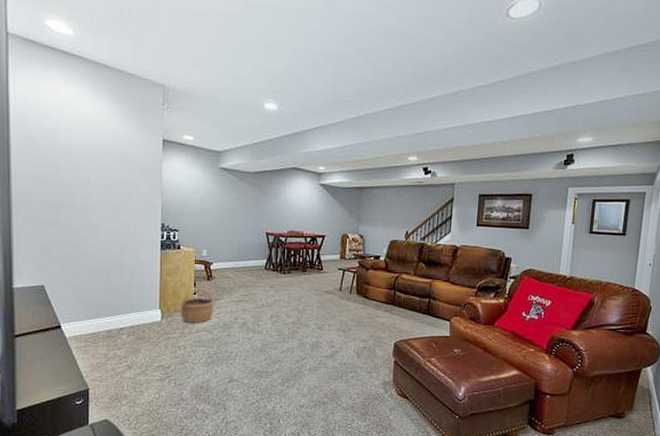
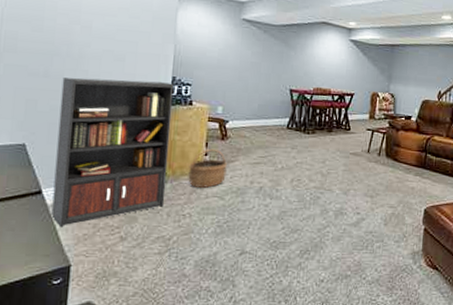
bookcase: none [69,226,163,357] -> present [51,77,174,228]

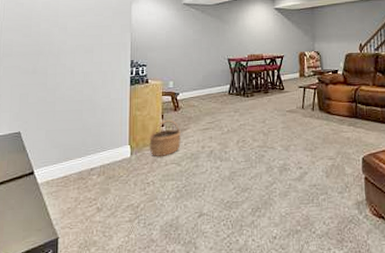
bookcase: present [51,77,174,228] -> none [42,66,133,203]

